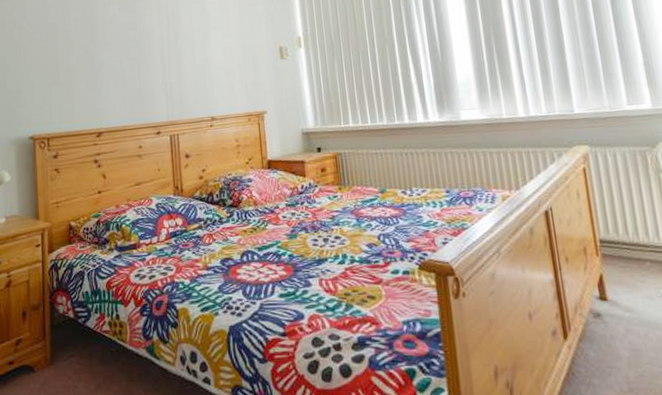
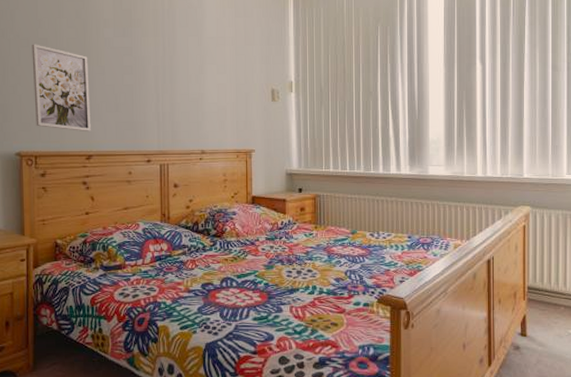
wall art: none [42,29,100,110] -> present [32,44,91,131]

